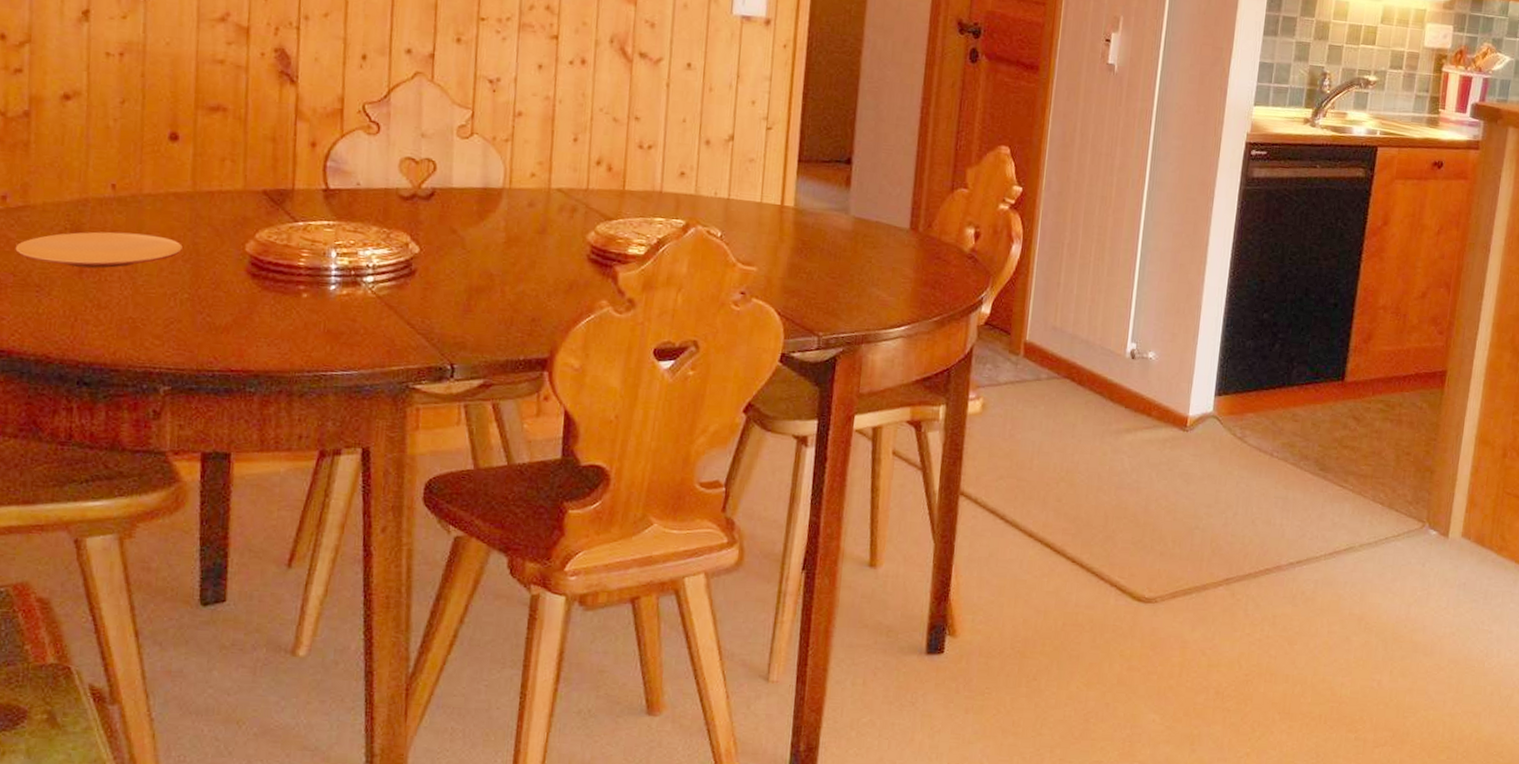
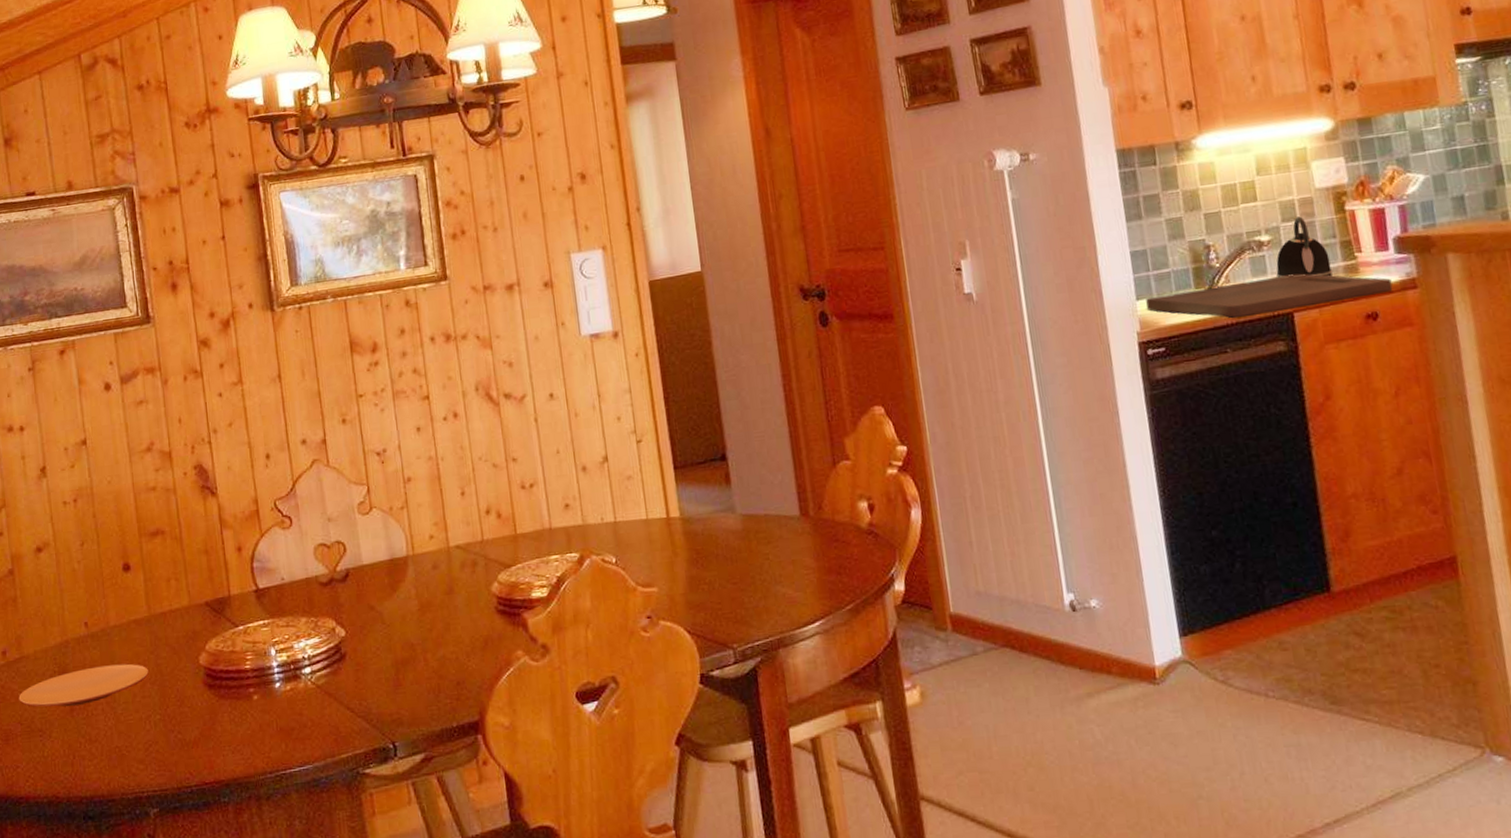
cutting board: none [1260,105,1461,148] -> present [1146,273,1393,318]
kettle: none [1373,67,1419,124] -> present [1276,216,1333,278]

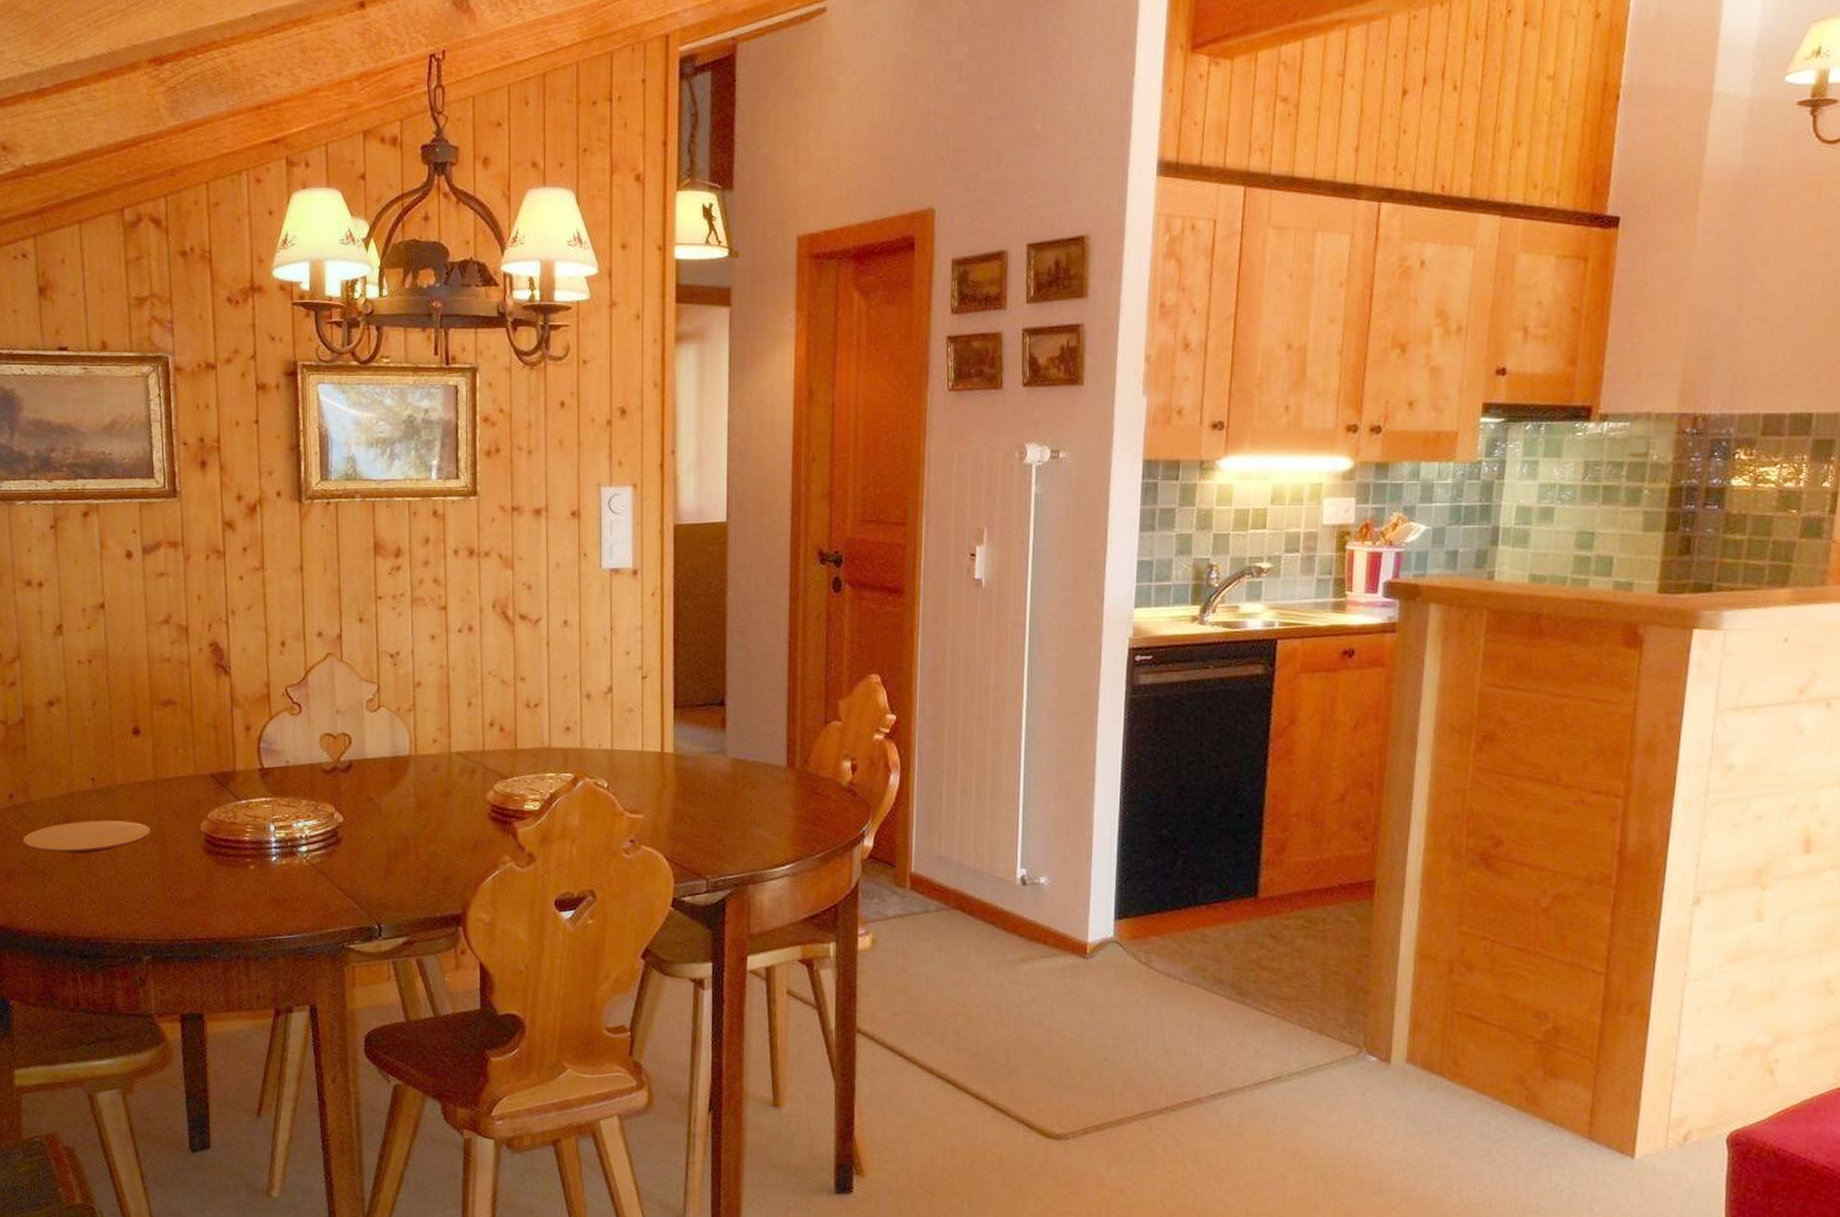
cutting board: present [1146,273,1393,318] -> none [1142,603,1374,637]
kettle: present [1276,216,1333,278] -> none [1269,549,1322,611]

